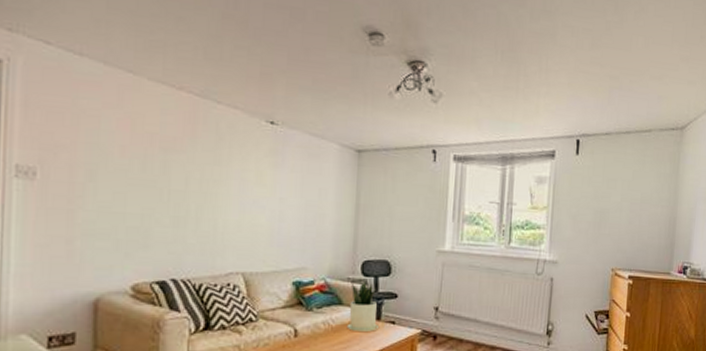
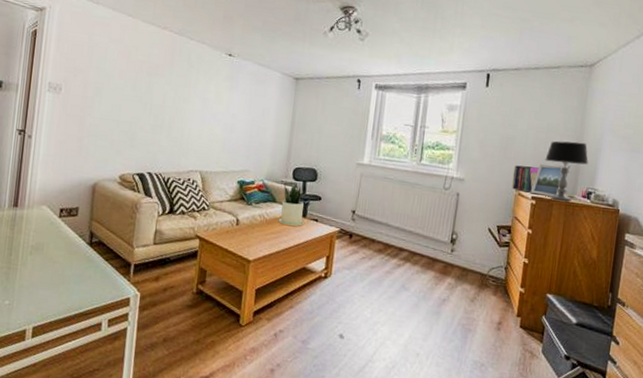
books: none [607,242,635,272] -> present [511,165,539,193]
picture frame: none [626,238,666,276] -> present [530,163,571,198]
table lamp: none [640,212,683,279] -> present [545,141,589,202]

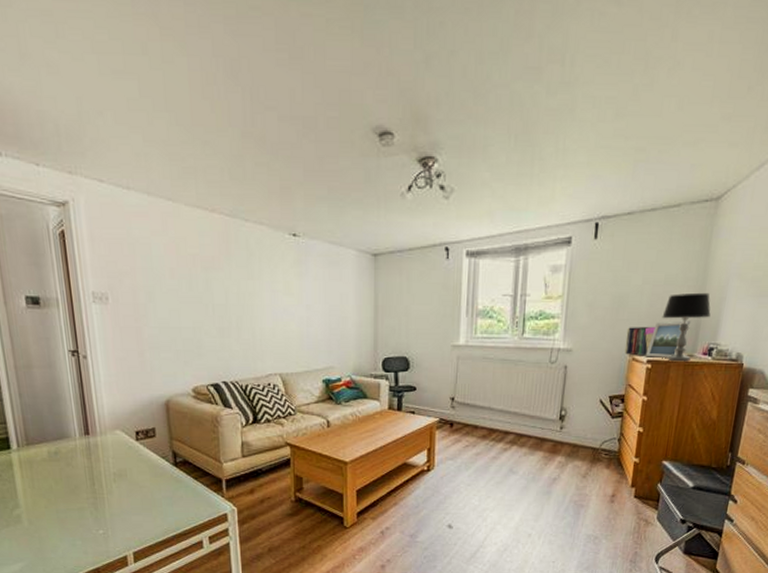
planter: present [278,185,304,227] -> none [372,377,400,422]

